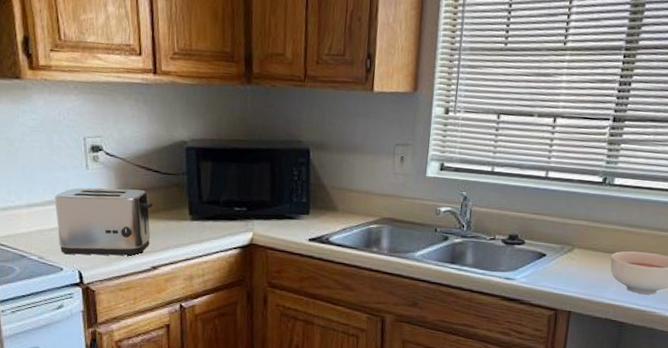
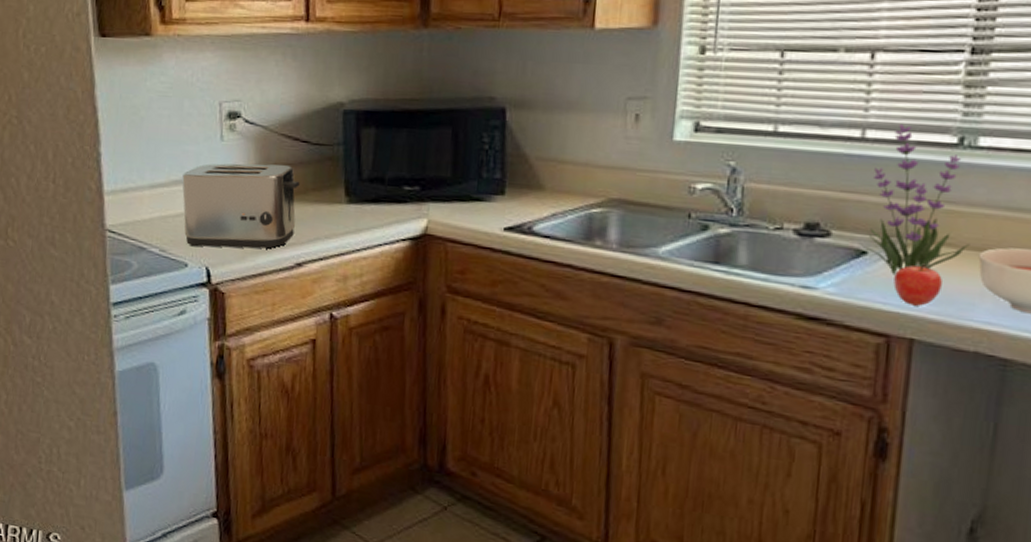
plant: none [543,168,606,270] -> present [861,124,970,276]
fruit: none [561,262,589,290] -> present [893,263,942,306]

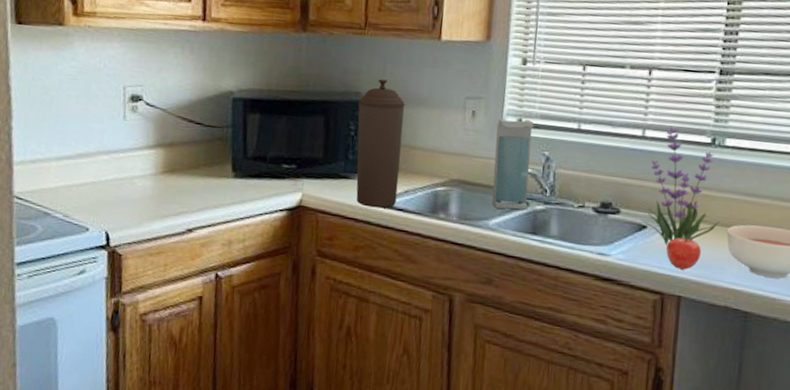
toaster: present [182,163,300,249] -> none [86,140,193,217]
canister: none [492,80,551,236] -> present [356,79,406,209]
soap dispenser: none [661,122,716,234] -> present [491,118,534,210]

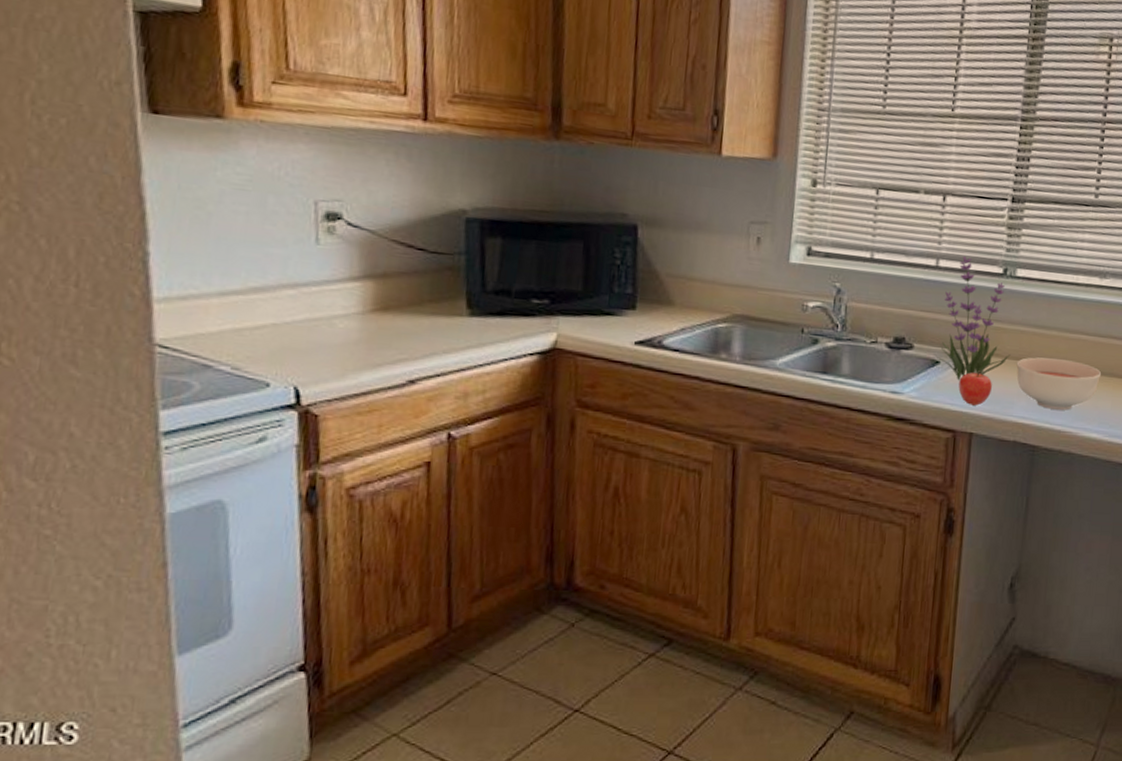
canister: present [356,79,406,209] -> none [623,199,681,349]
soap dispenser: present [491,118,534,210] -> none [778,246,825,348]

